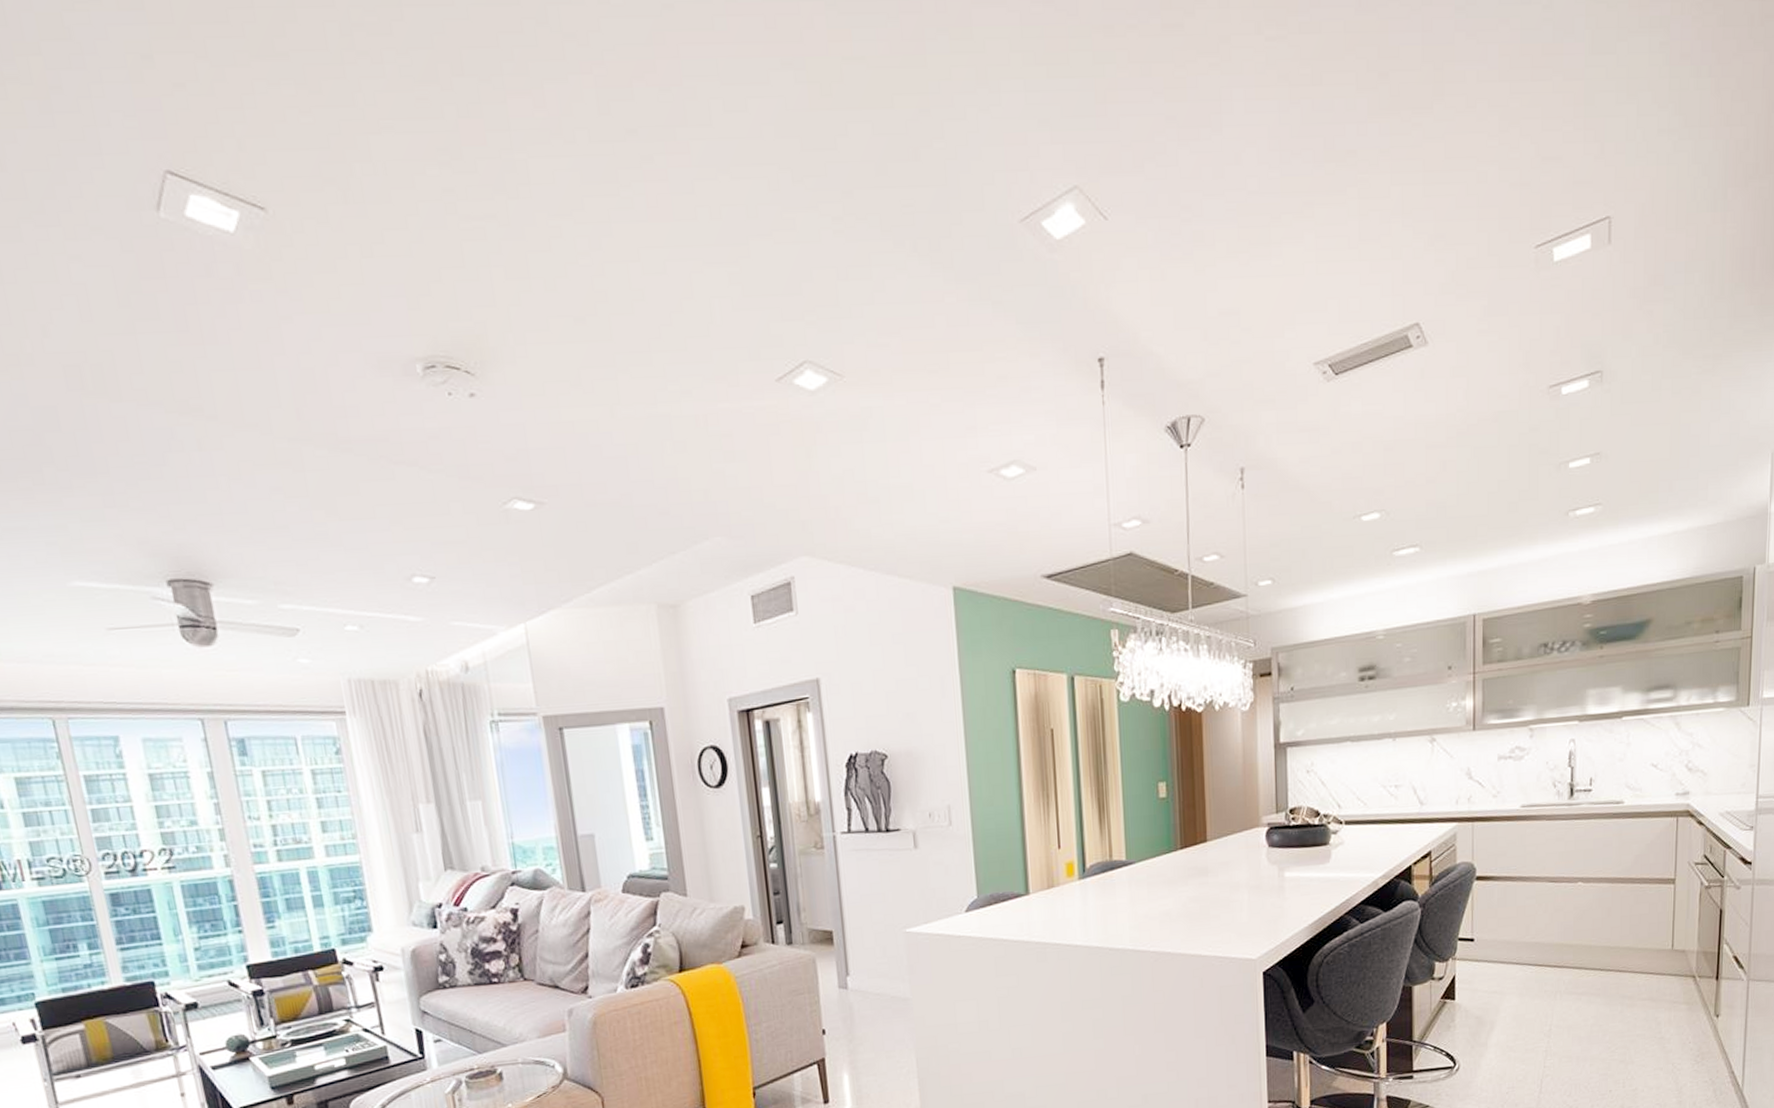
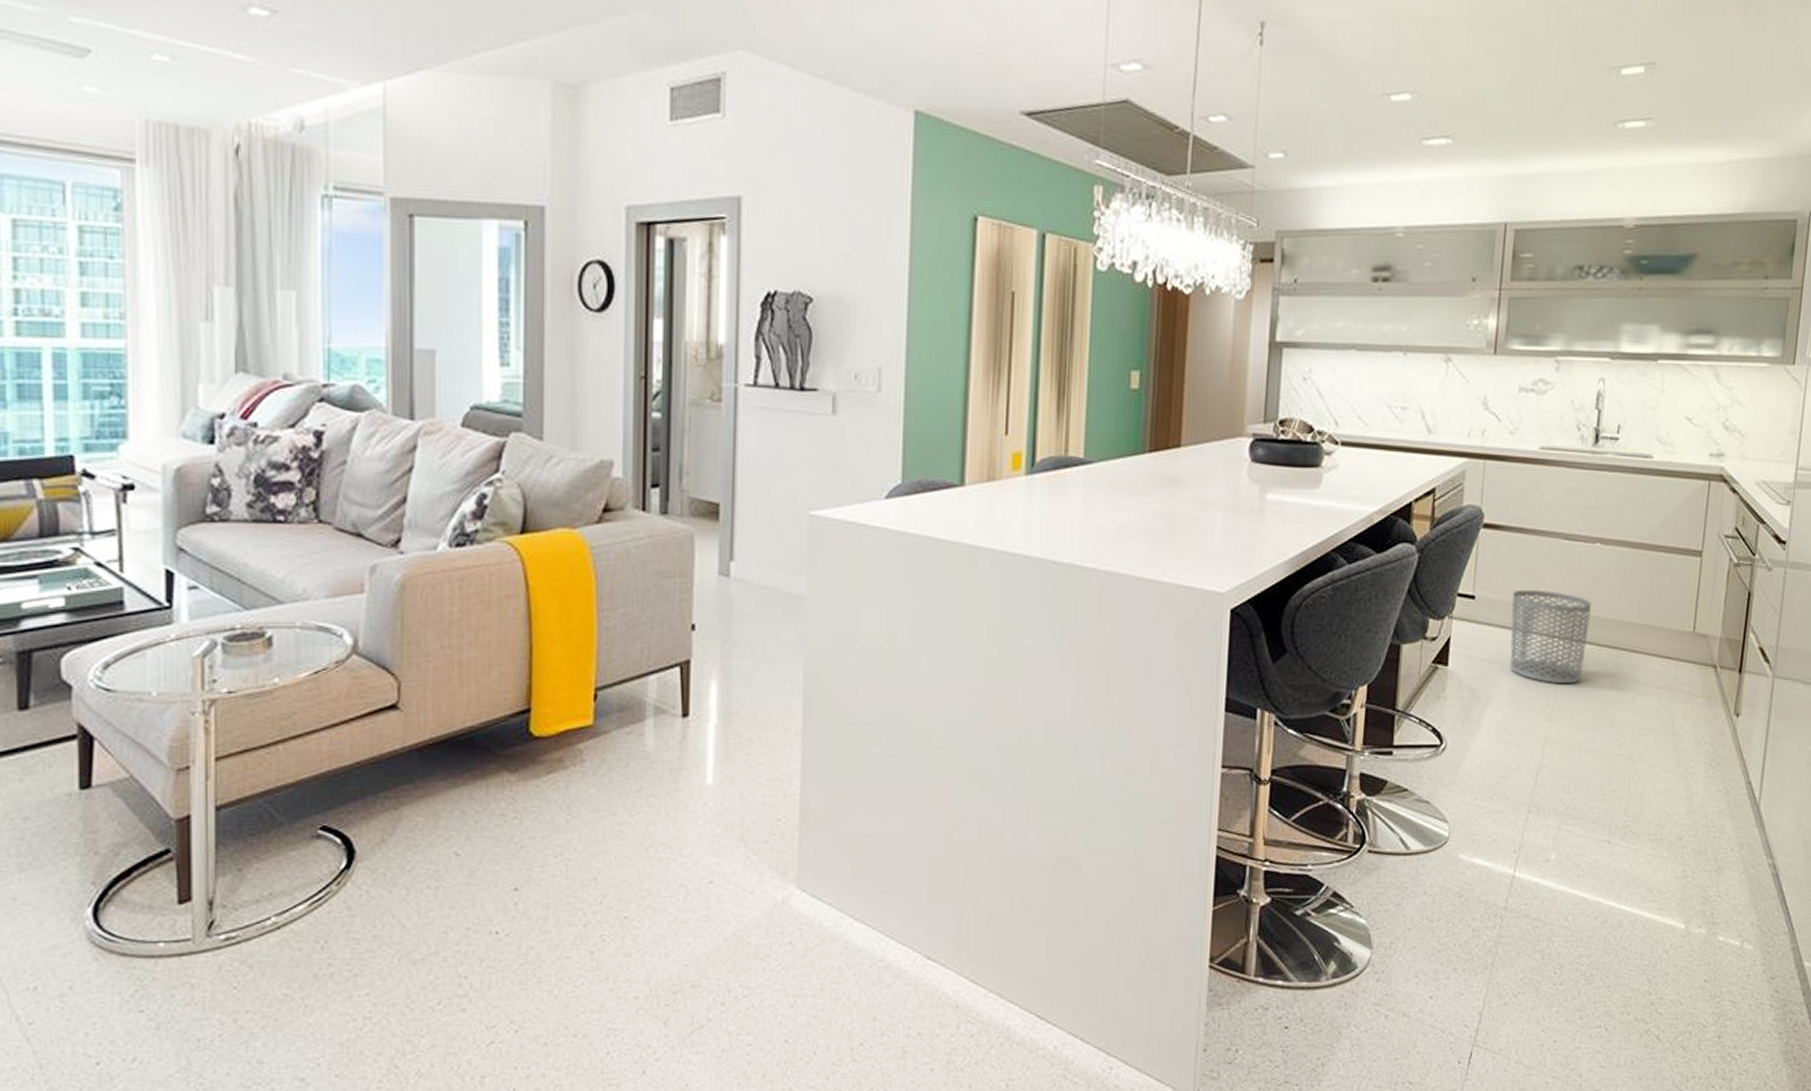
waste bin: none [1507,927,1578,1006] -> present [1510,589,1591,684]

